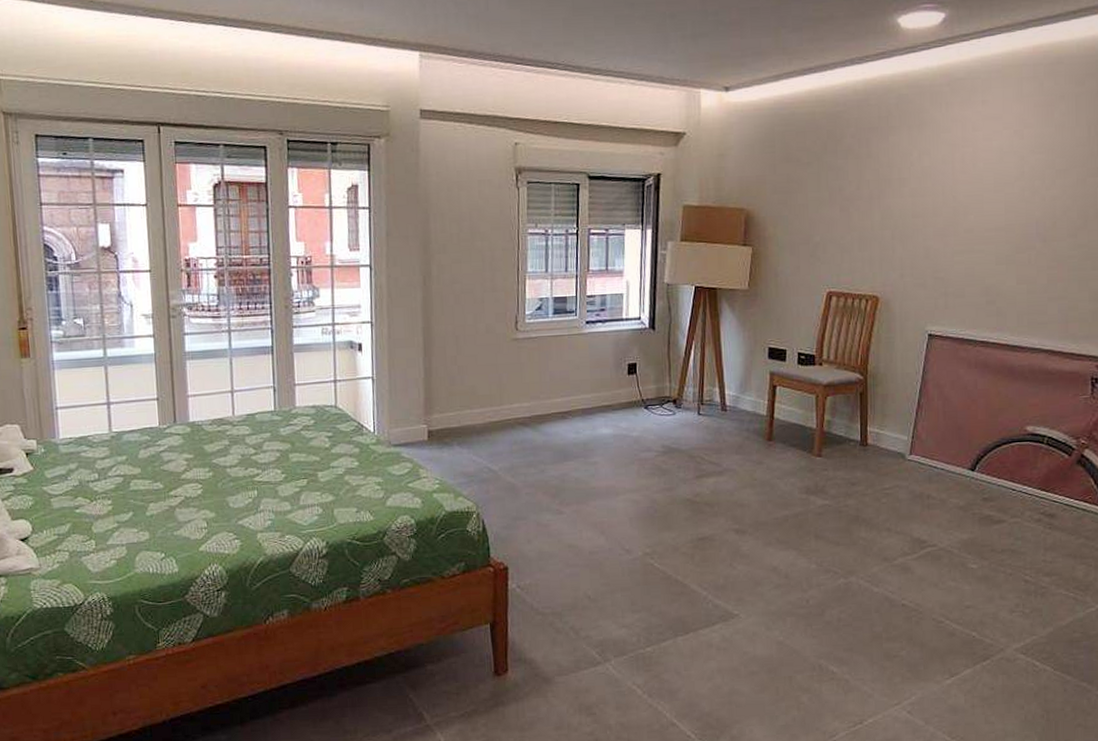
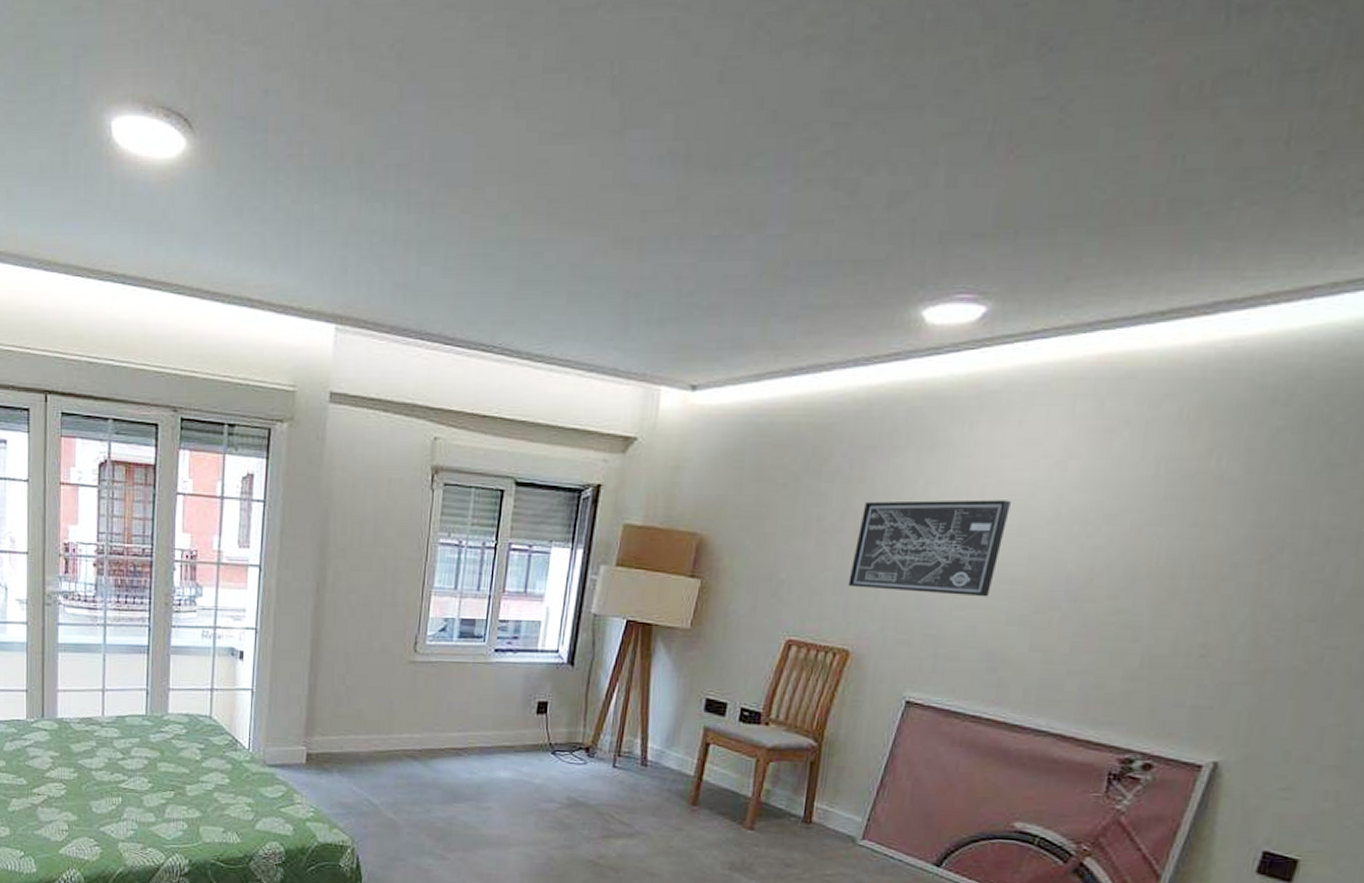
wall art: none [870,164,986,244] -> present [848,500,1011,597]

